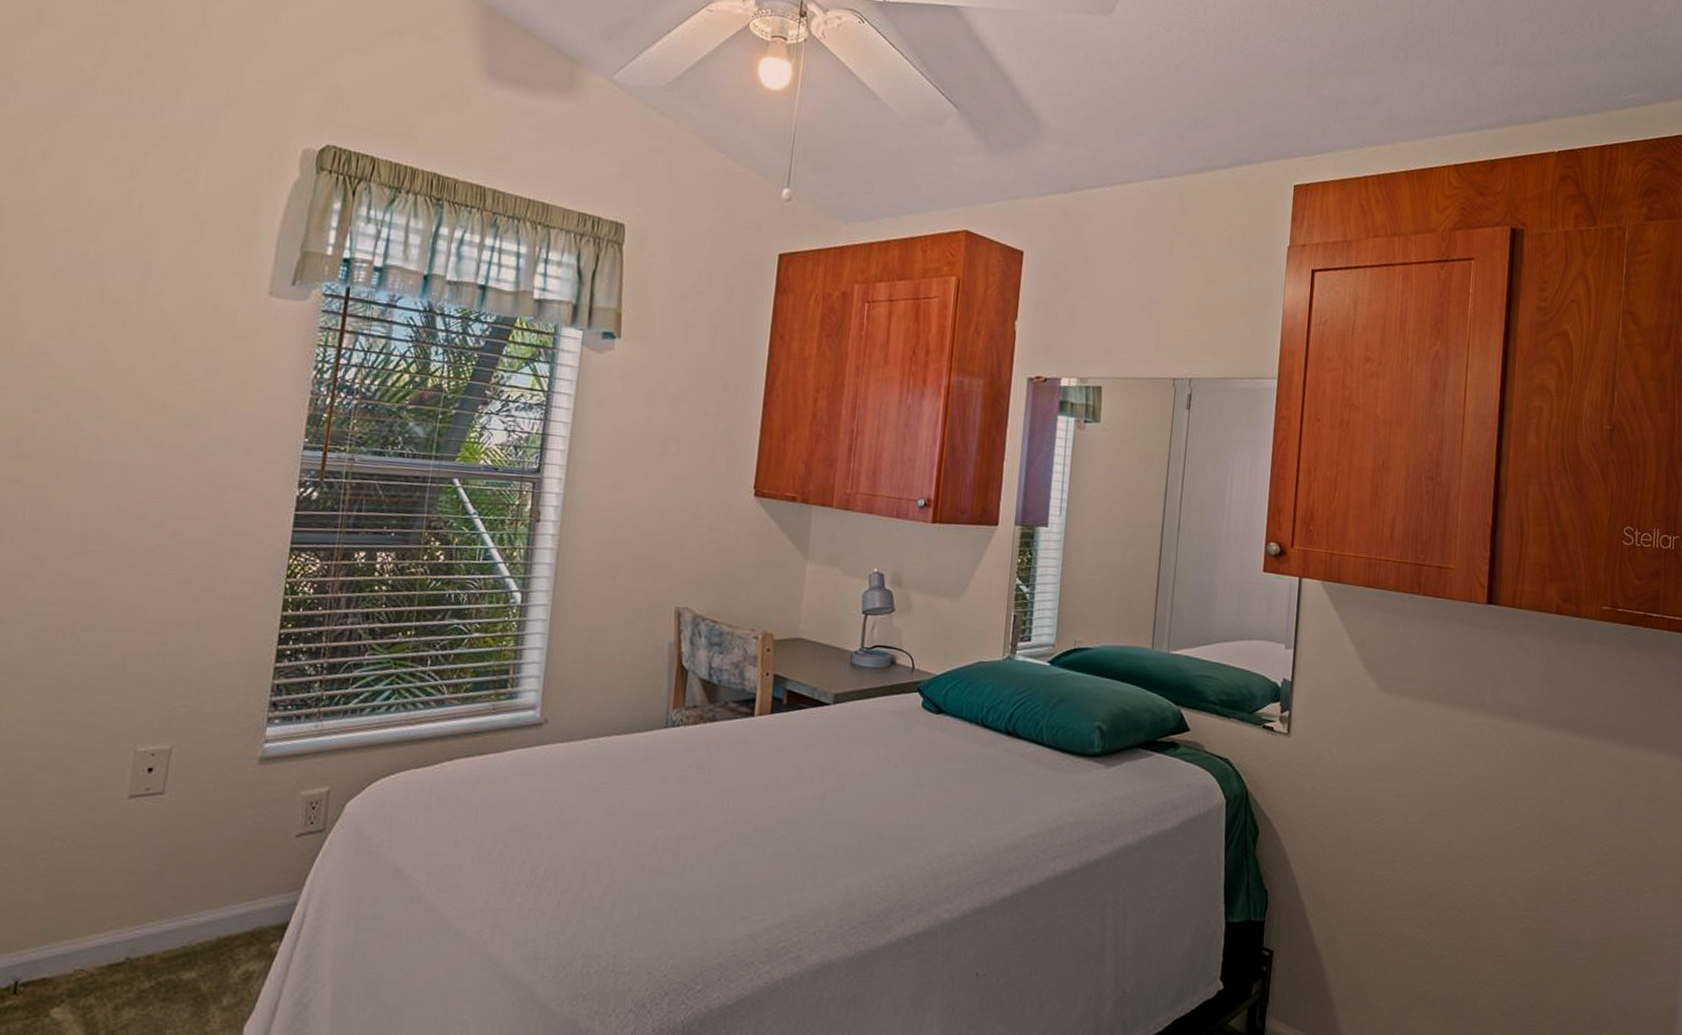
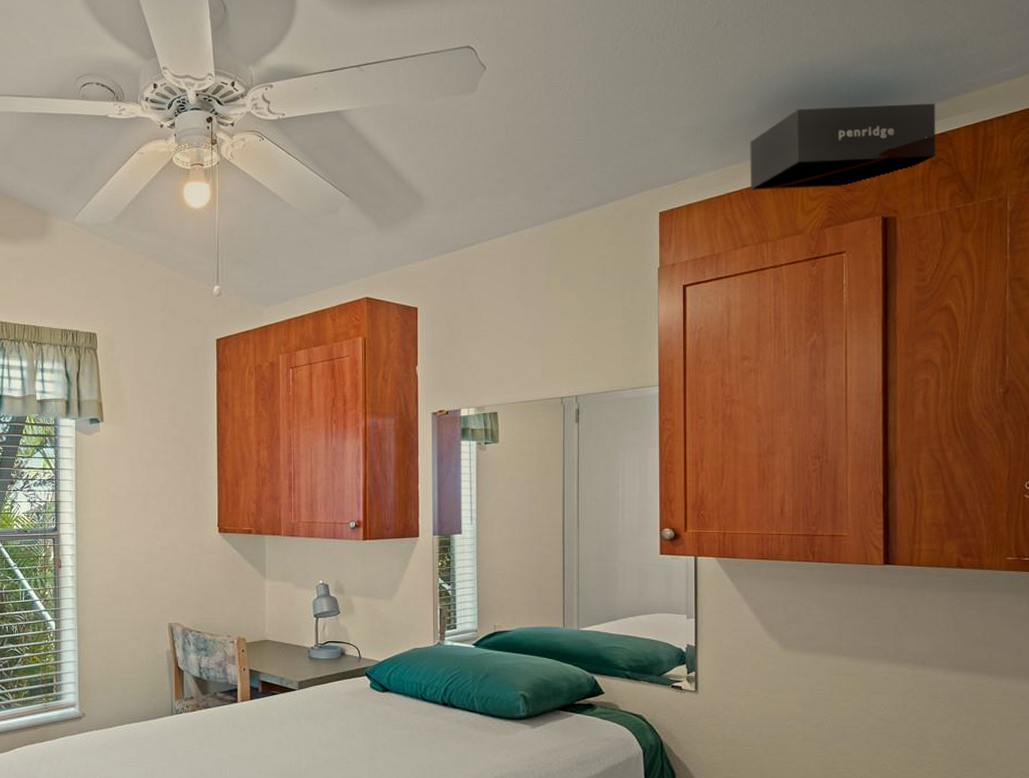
box: none [1387,98,1568,188] -> present [750,103,936,190]

